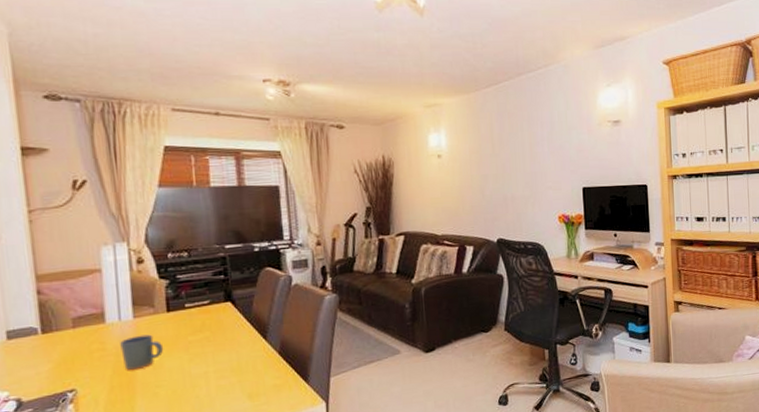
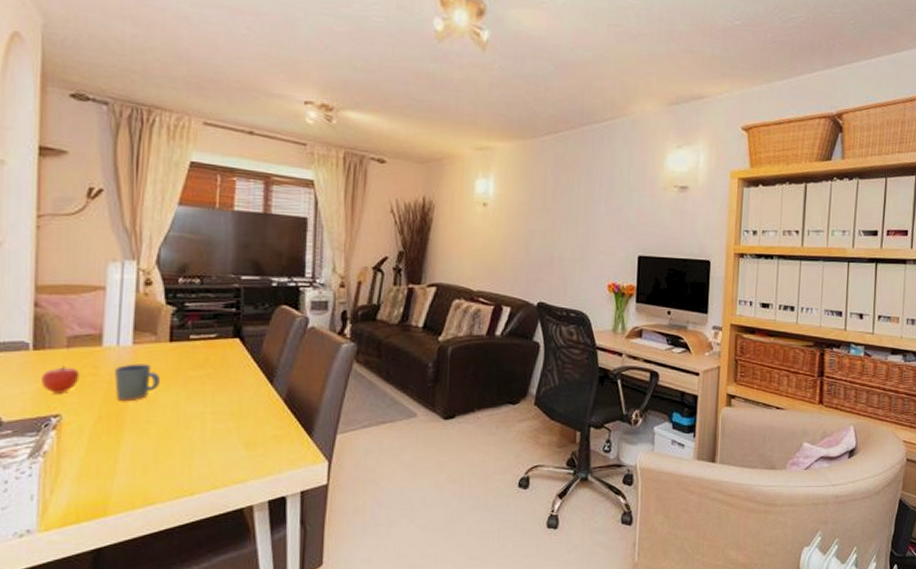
fruit: none [52,344,89,371] -> present [40,365,80,393]

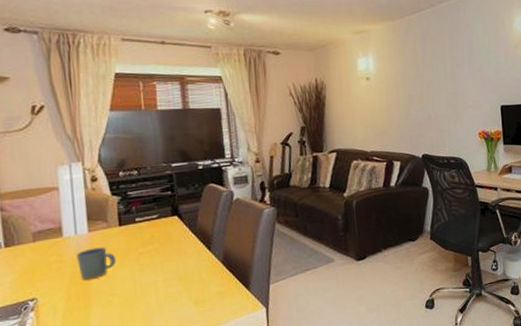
fruit: present [40,365,80,393] -> none [14,257,48,281]

